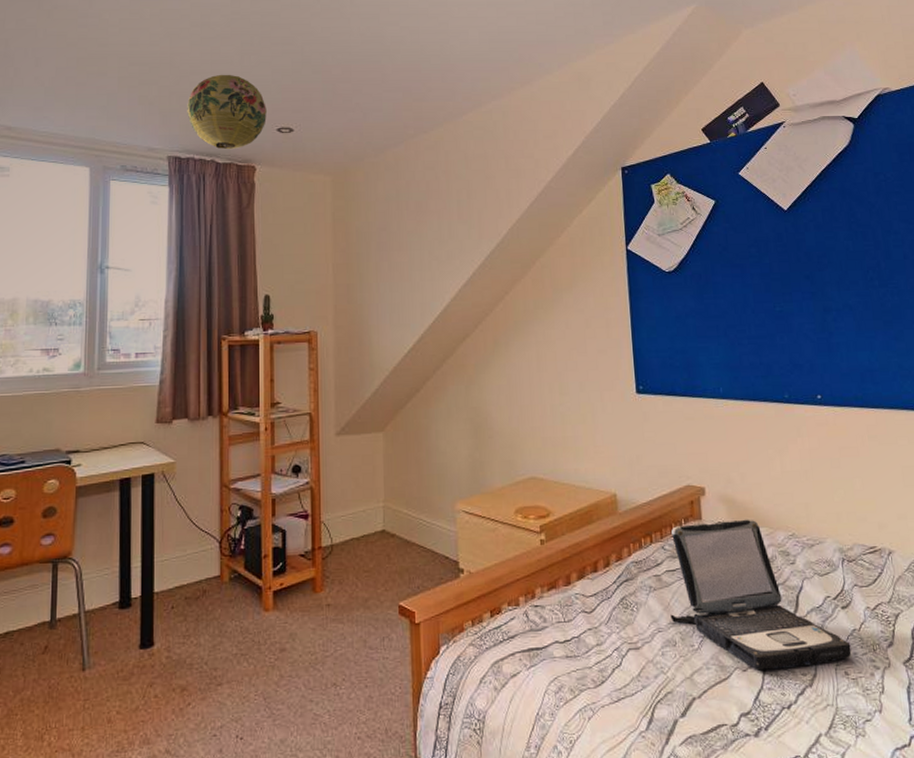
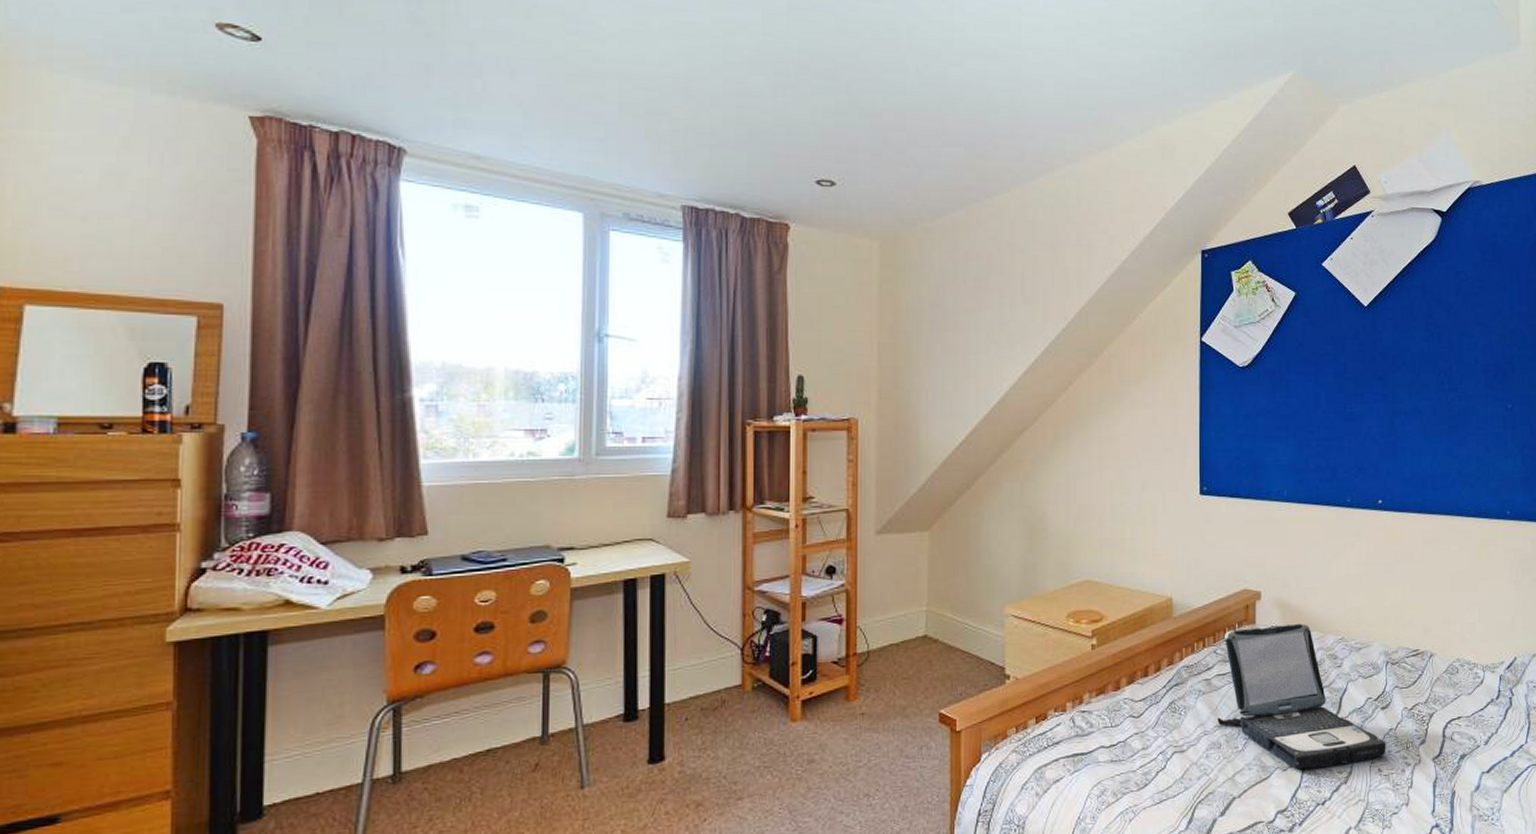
paper lantern: present [187,74,267,150] -> none [706,109,804,203]

